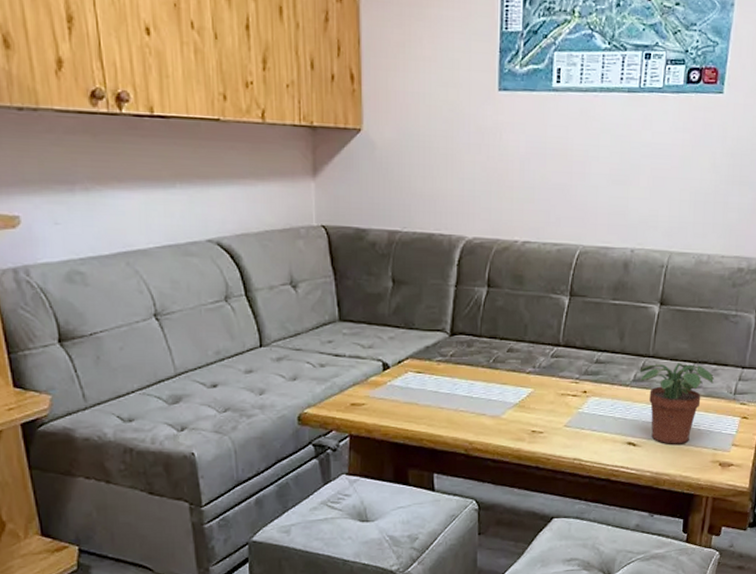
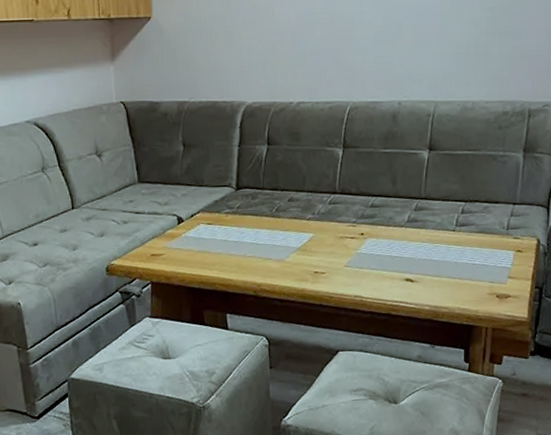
potted plant: present [639,363,714,444] -> none [413,203,486,279]

